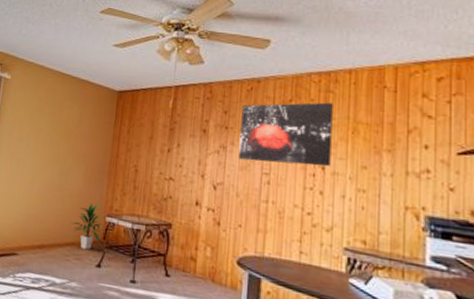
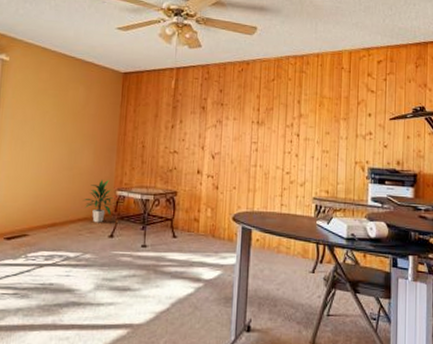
wall art: present [239,102,333,167] -> none [232,81,305,134]

